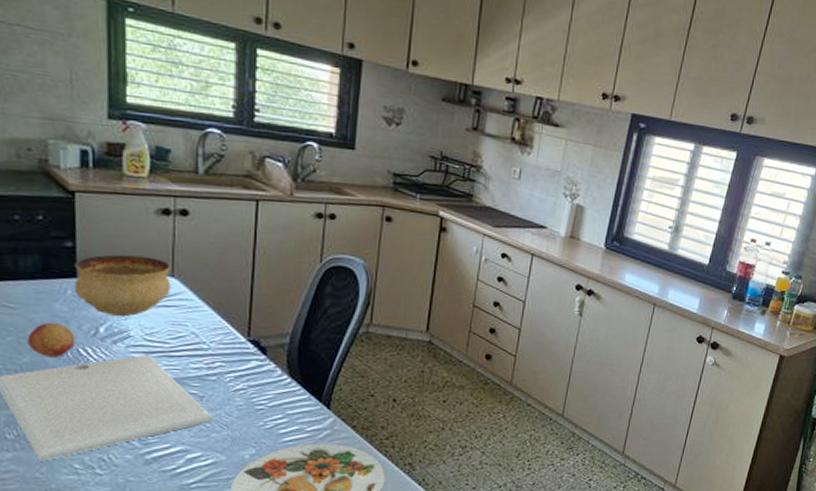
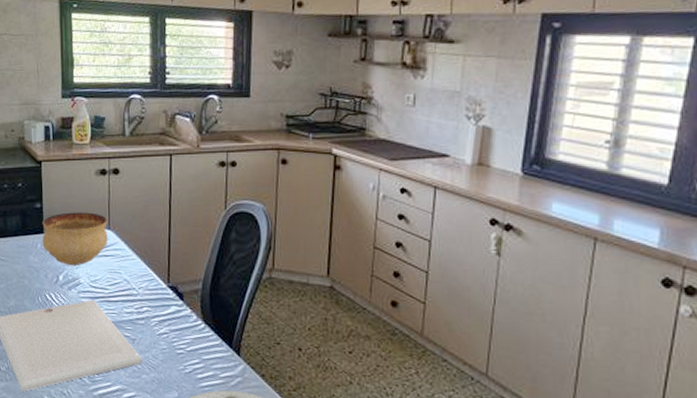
fruit: present [27,322,75,358] -> none [13,271,44,302]

